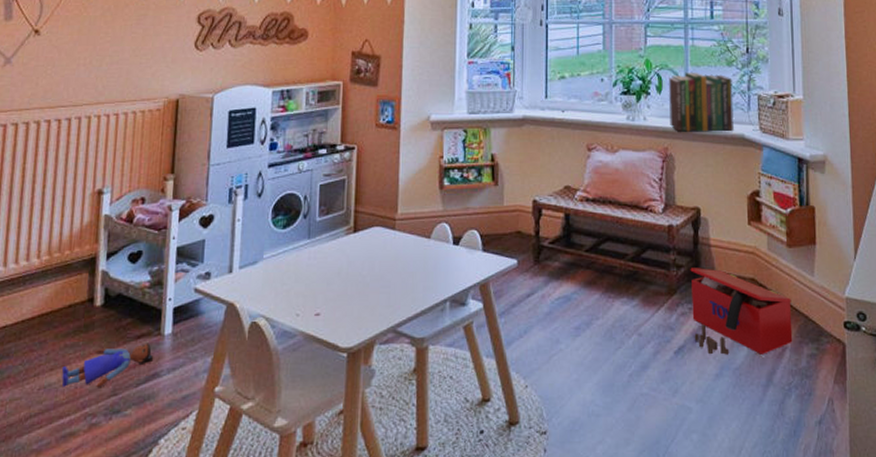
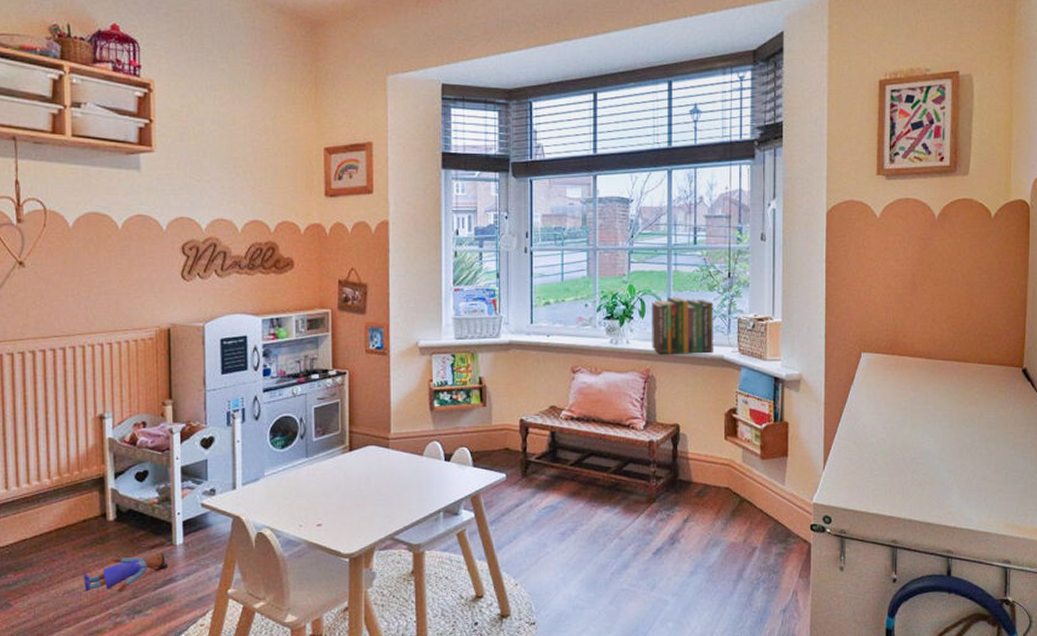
toy: present [690,268,793,359] -> none [669,479,763,558]

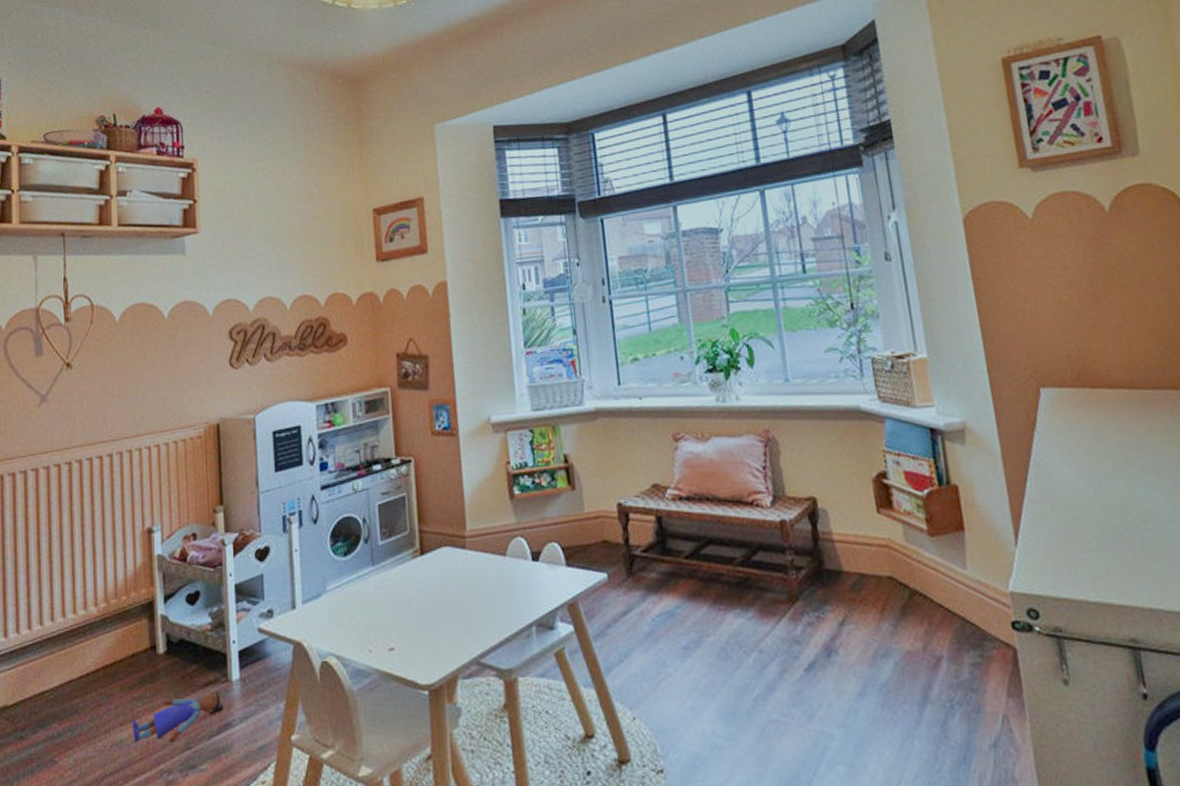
books: present [650,296,714,354] -> none [760,338,846,410]

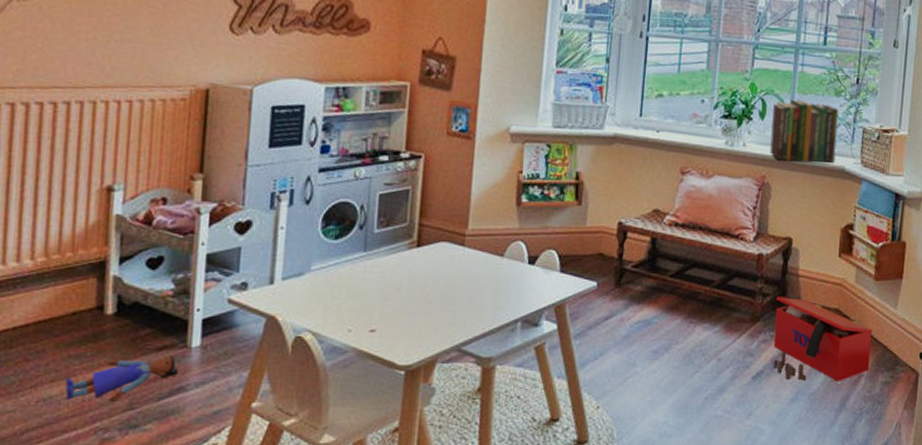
books: none [760,338,846,410] -> present [770,99,839,163]
toy: none [812,568,949,672] -> present [773,297,873,385]

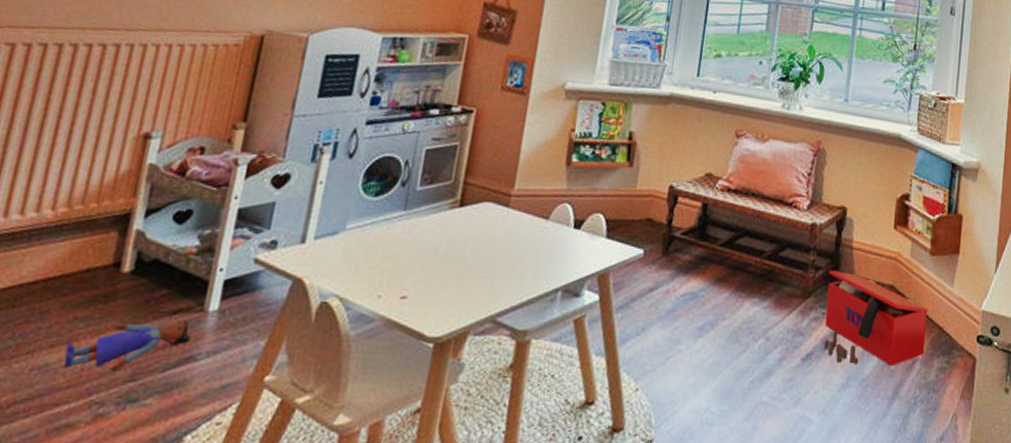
books: present [770,99,839,163] -> none [826,63,896,130]

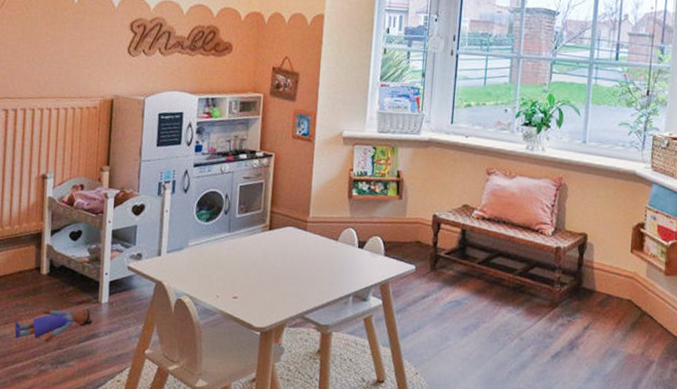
toy: present [824,270,928,370] -> none [570,286,663,369]

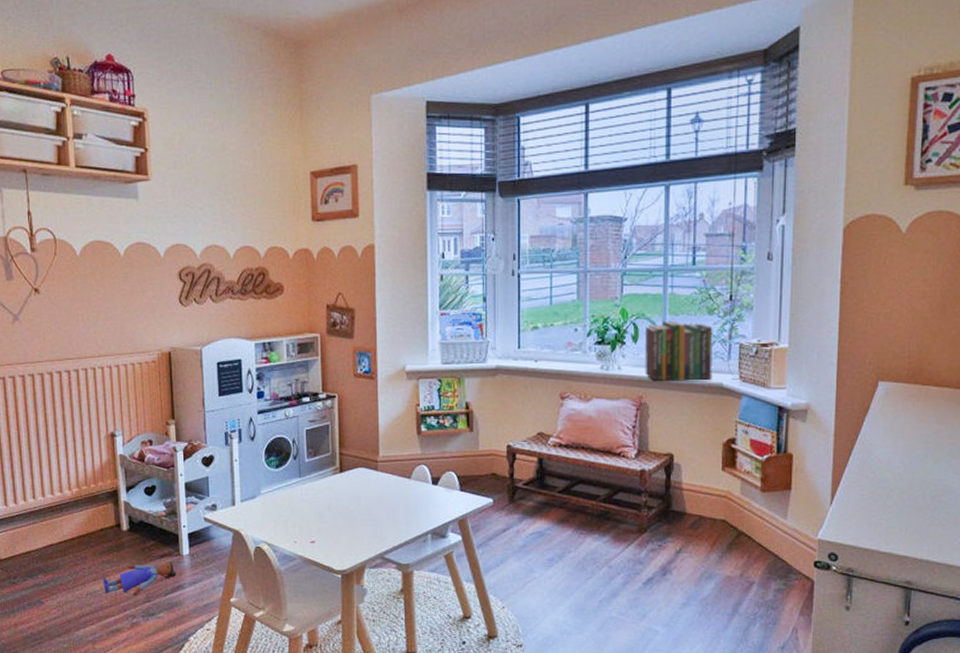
books: none [566,109,630,167] -> present [644,321,713,381]

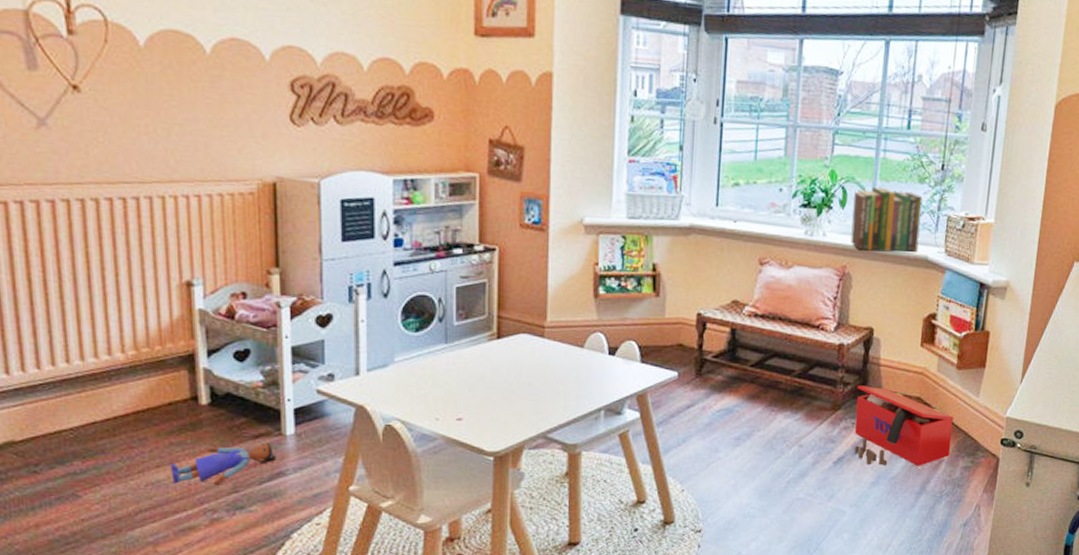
toy: none [661,509,762,591] -> present [854,385,954,470]

